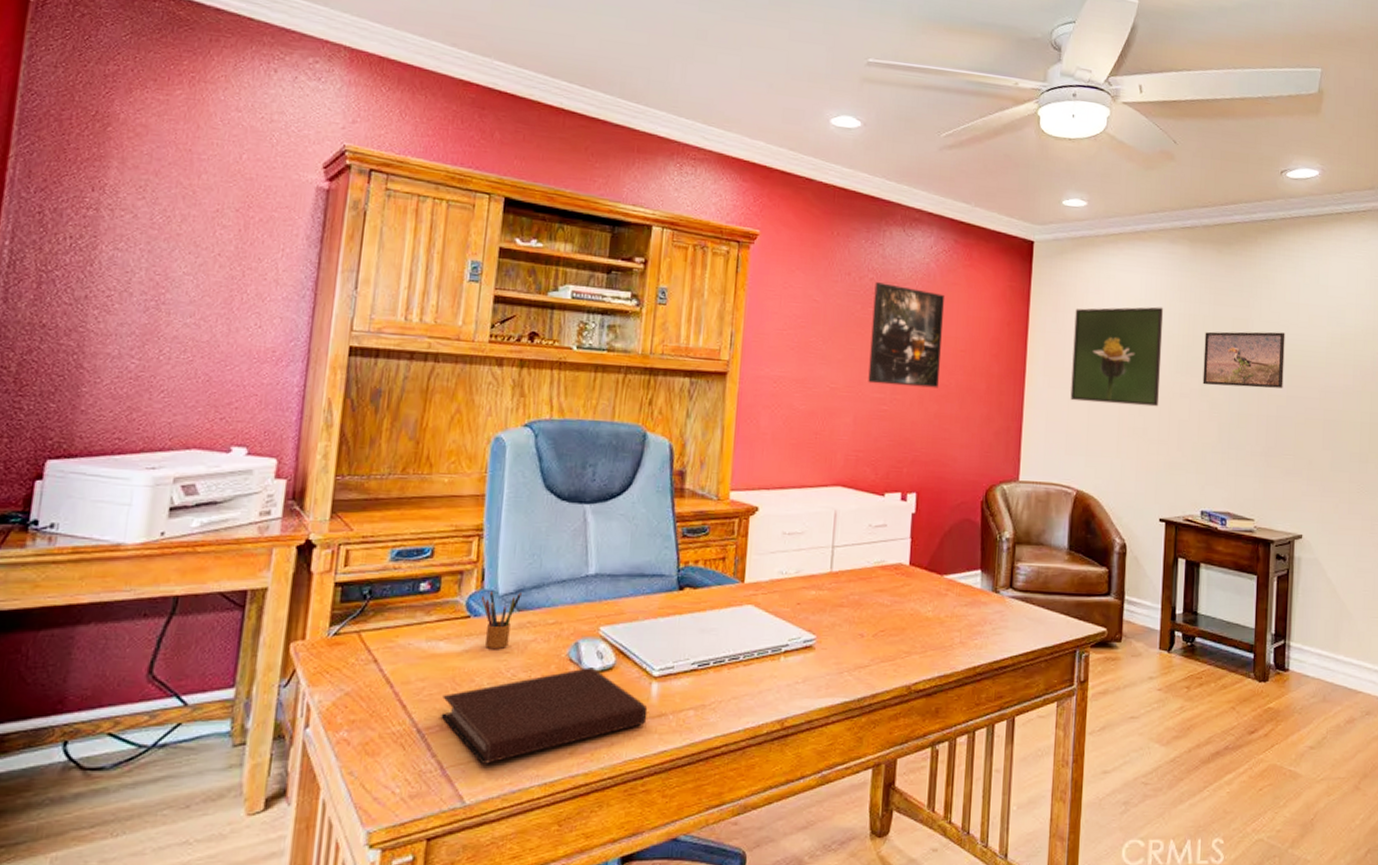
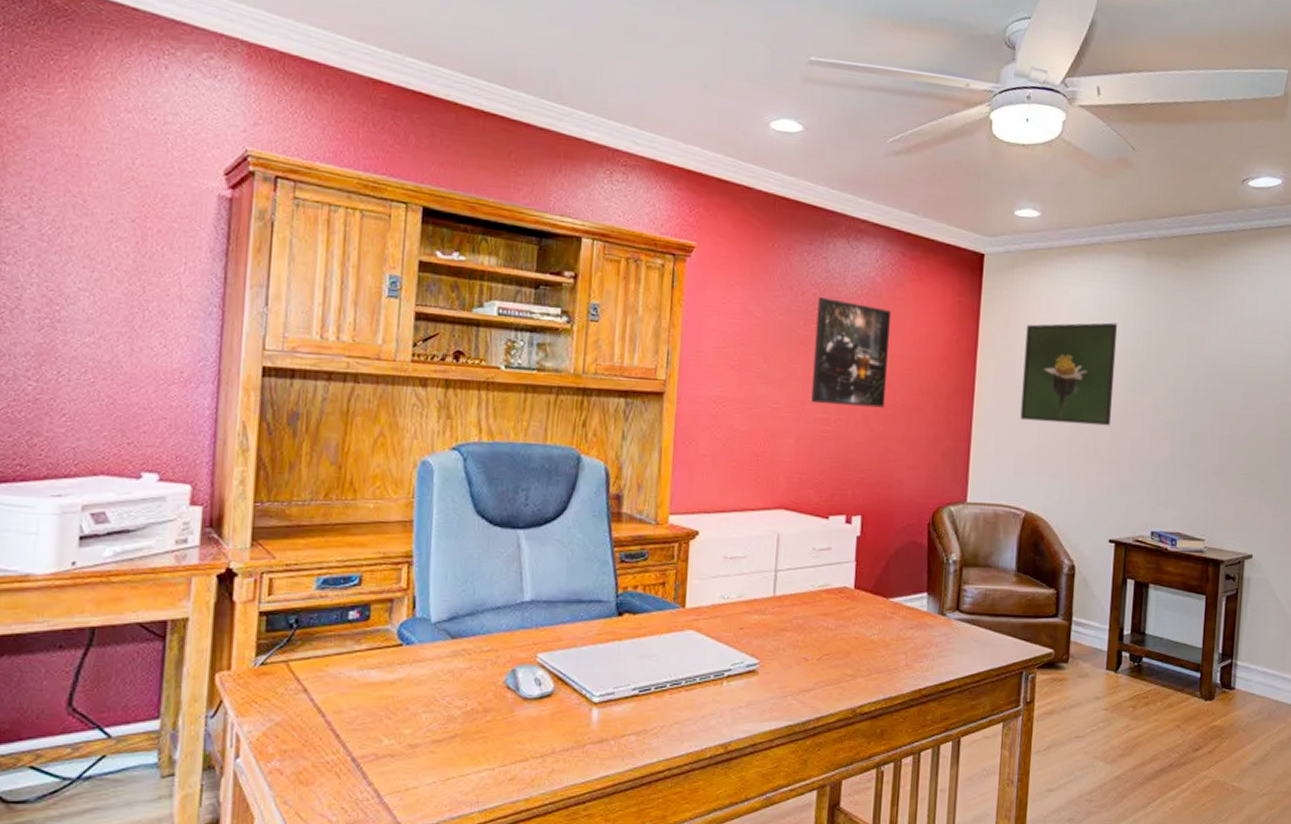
notebook: present [441,667,648,764] -> none [375,694,589,791]
pencil box: present [480,590,522,649] -> none [412,618,455,677]
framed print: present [1202,331,1285,388] -> none [1156,348,1242,407]

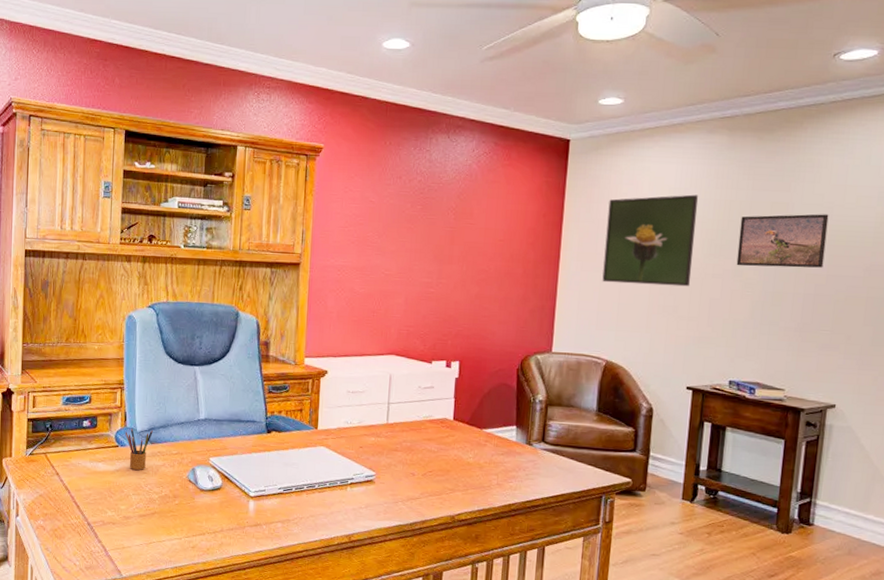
pencil box: none [412,618,455,677] -> present [125,428,153,470]
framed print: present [811,297,892,408] -> none [417,184,486,273]
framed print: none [1156,348,1242,407] -> present [736,214,829,268]

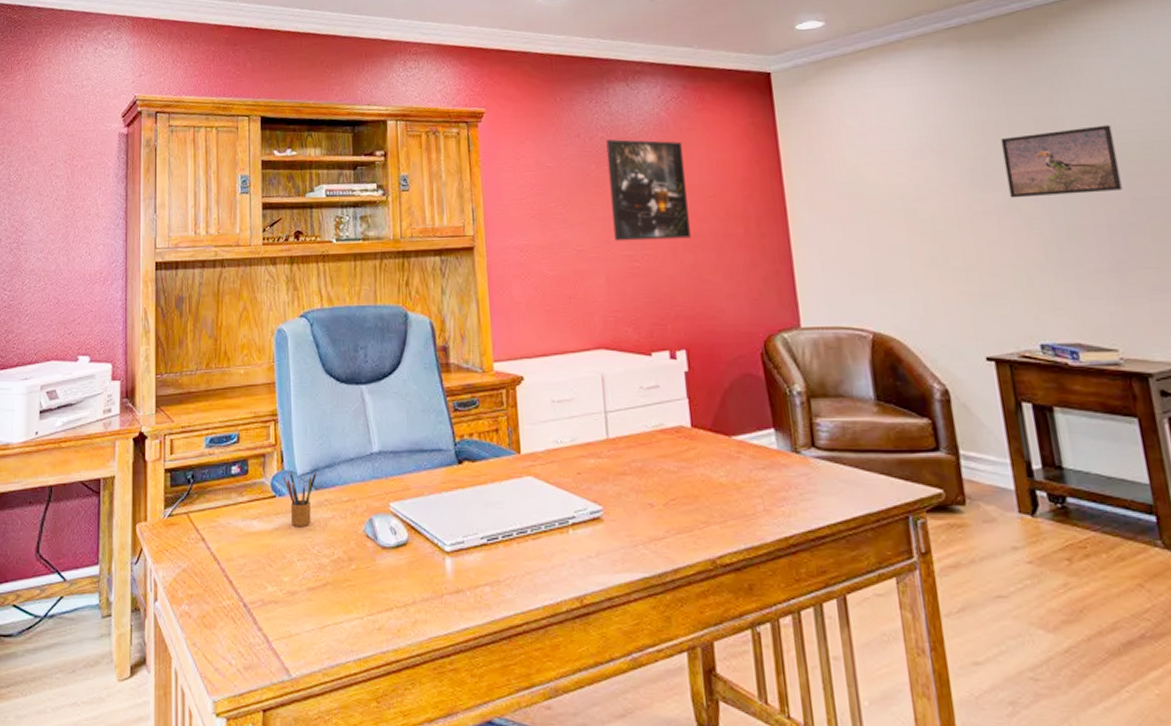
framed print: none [417,184,486,273] -> present [606,139,691,242]
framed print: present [602,194,699,287] -> none [832,119,958,235]

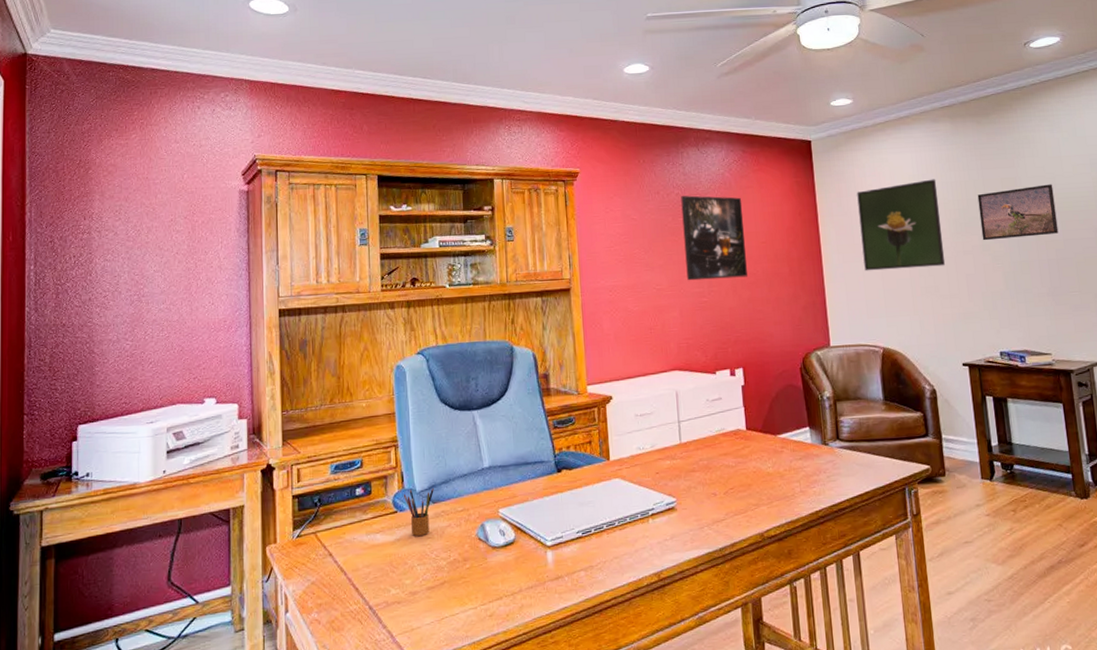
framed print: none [832,119,958,235] -> present [857,179,946,271]

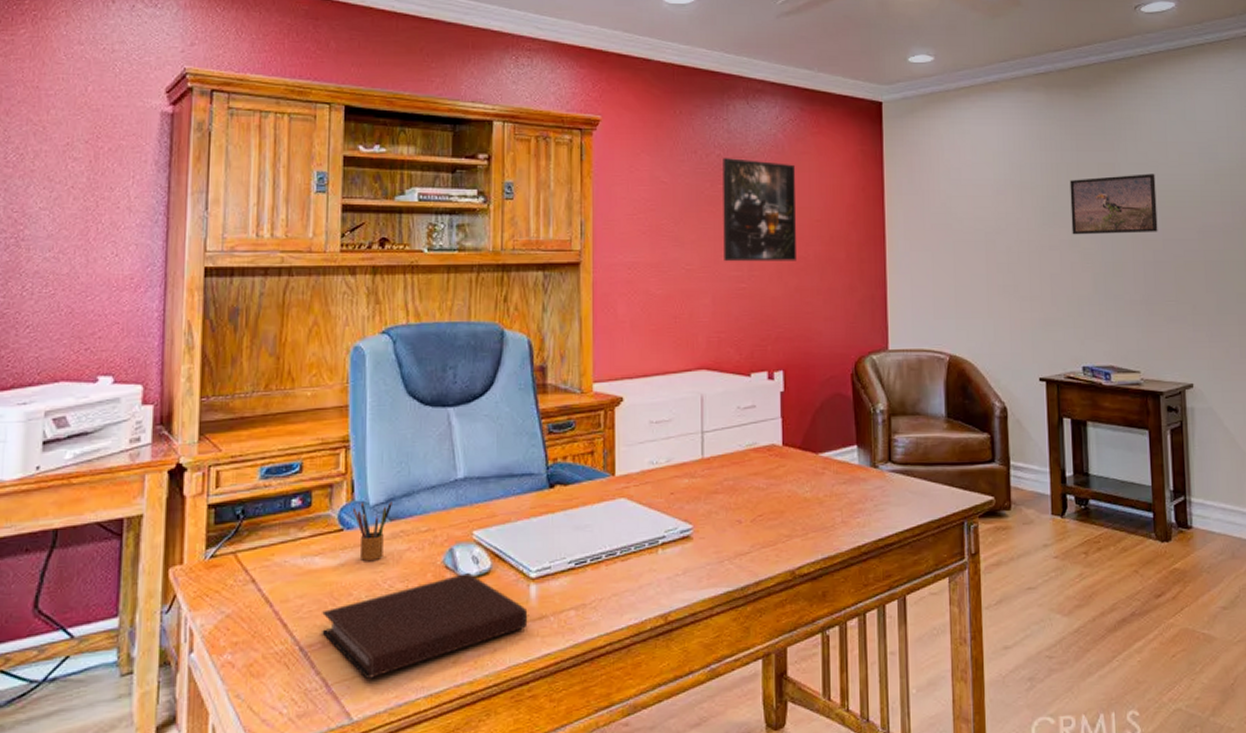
notebook: none [385,543,547,631] -> present [322,573,528,679]
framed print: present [857,179,946,271] -> none [932,158,1028,263]

